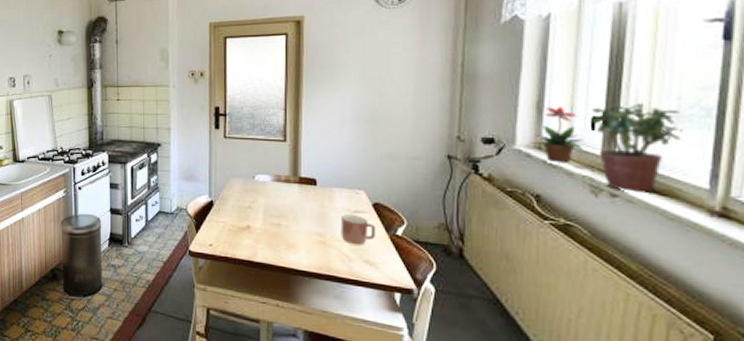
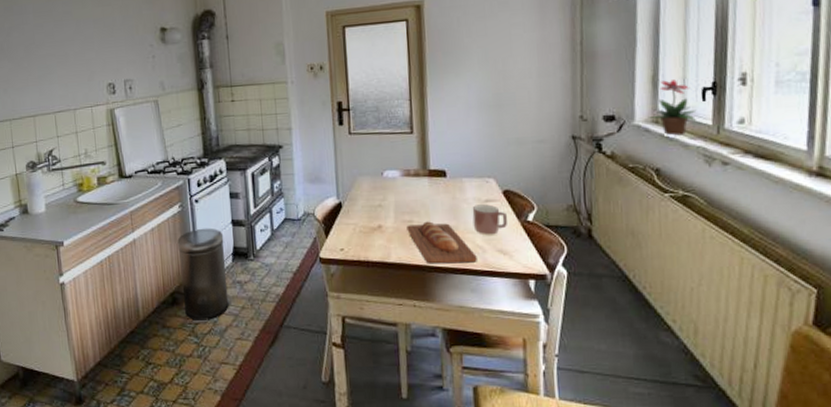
bread loaf: none [274,226,343,270] -> present [406,221,477,264]
potted plant: present [591,105,684,192] -> none [702,73,784,159]

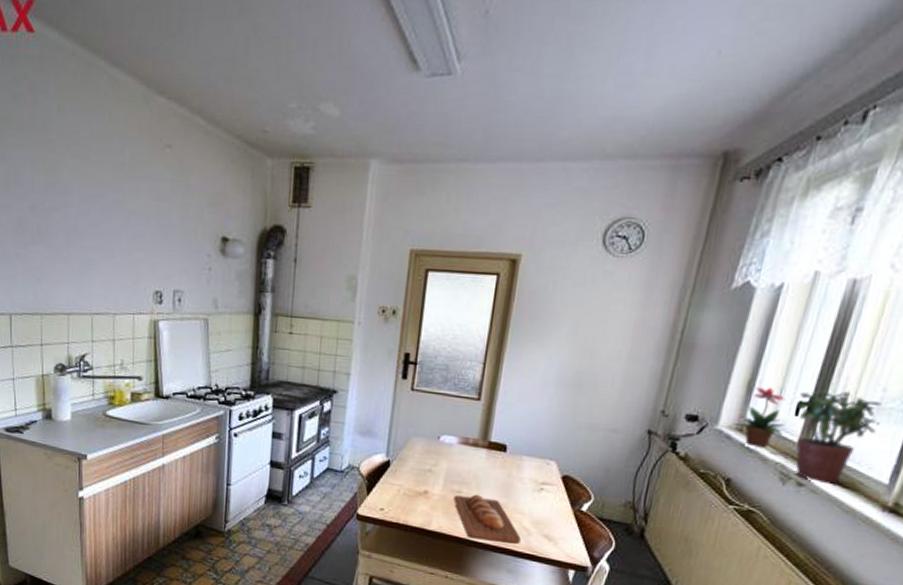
pedal bin: present [177,228,229,323] -> none [207,464,259,561]
mug: present [472,204,507,237] -> none [523,486,561,521]
potted plant: none [702,73,784,159] -> present [795,391,882,484]

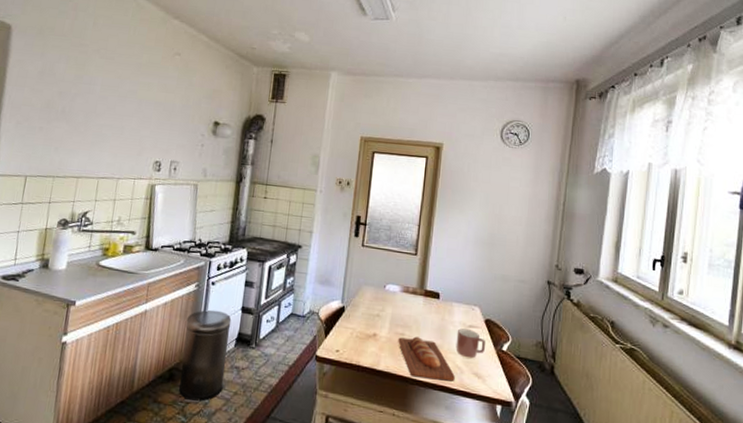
pedal bin: none [207,464,259,561] -> present [179,309,232,404]
mug: none [523,486,561,521] -> present [455,328,485,360]
potted flower: present [732,387,786,449] -> none [609,247,648,296]
potted plant: present [795,391,882,484] -> none [653,251,714,326]

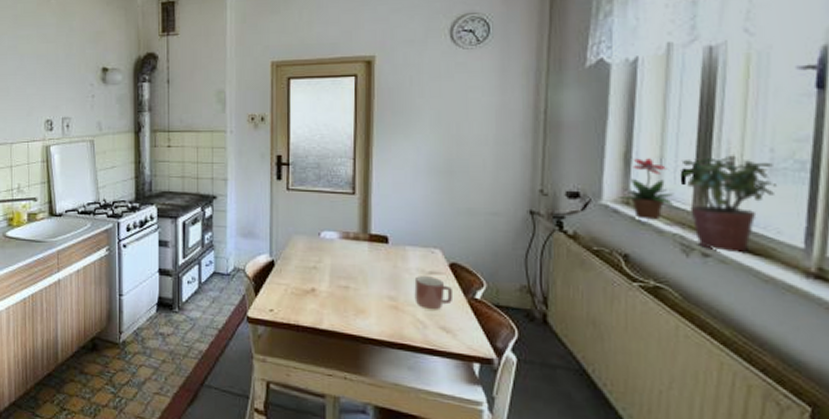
pedal bin: present [179,309,232,404] -> none [102,274,149,373]
bread loaf: present [398,336,455,382] -> none [342,289,417,338]
potted flower: none [609,247,648,296] -> present [617,158,675,220]
potted plant: none [653,251,714,326] -> present [681,157,778,252]

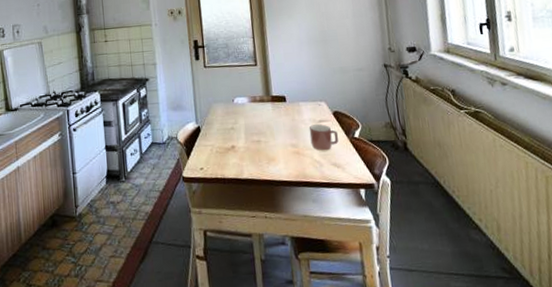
potted flower: present [617,158,675,220] -> none [441,18,478,63]
potted plant: present [681,157,778,252] -> none [479,12,540,80]

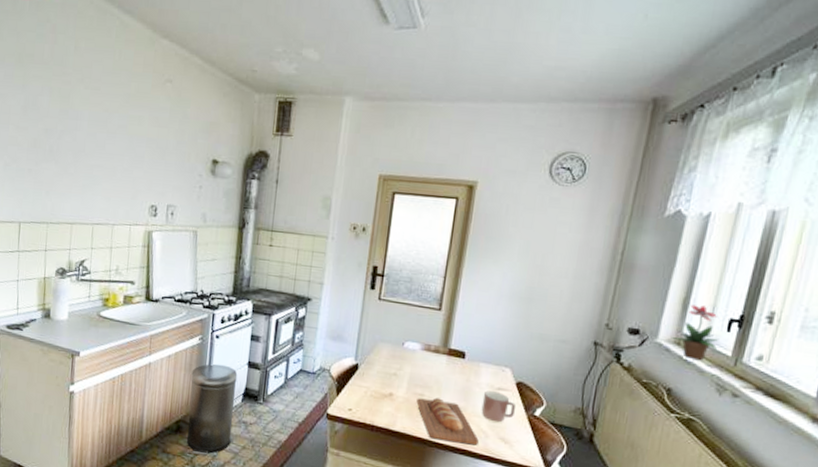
pedal bin: none [57,153,103,244] -> present [187,363,238,456]
bread loaf: none [255,140,316,179] -> present [416,397,479,446]
potted flower: none [441,18,478,63] -> present [670,304,720,361]

